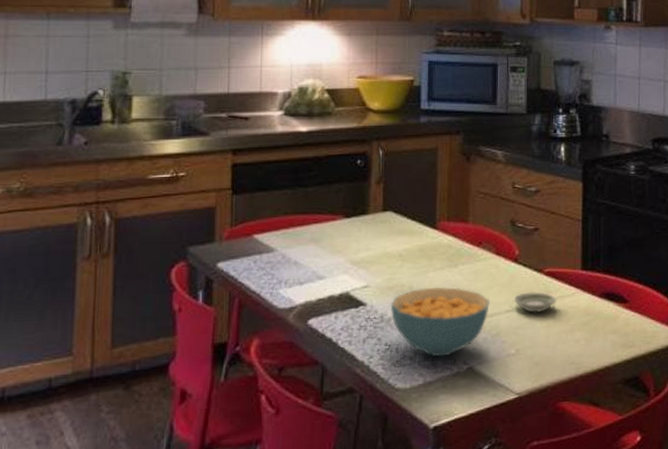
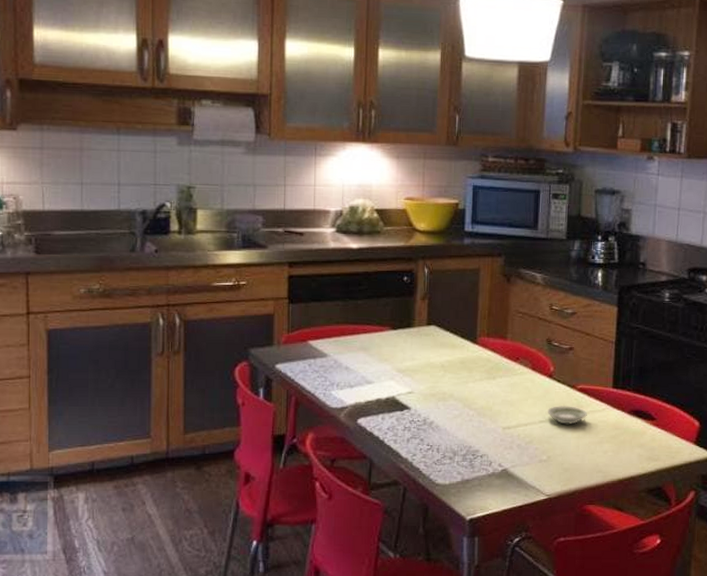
cereal bowl: present [390,286,491,357] -> none [432,396,526,459]

